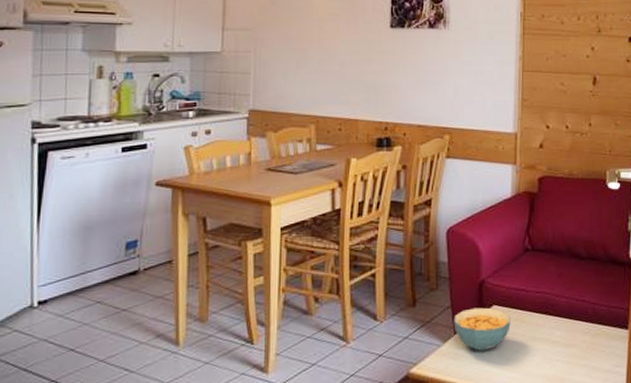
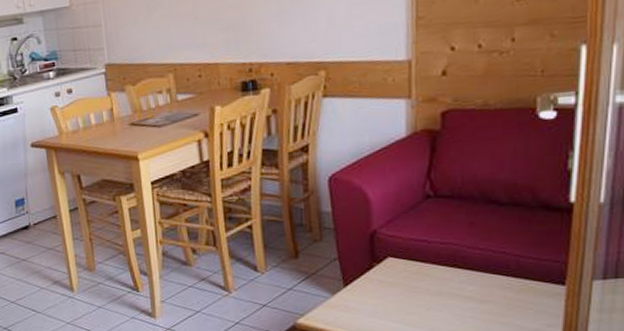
cereal bowl: present [454,307,511,351] -> none [342,259,410,304]

